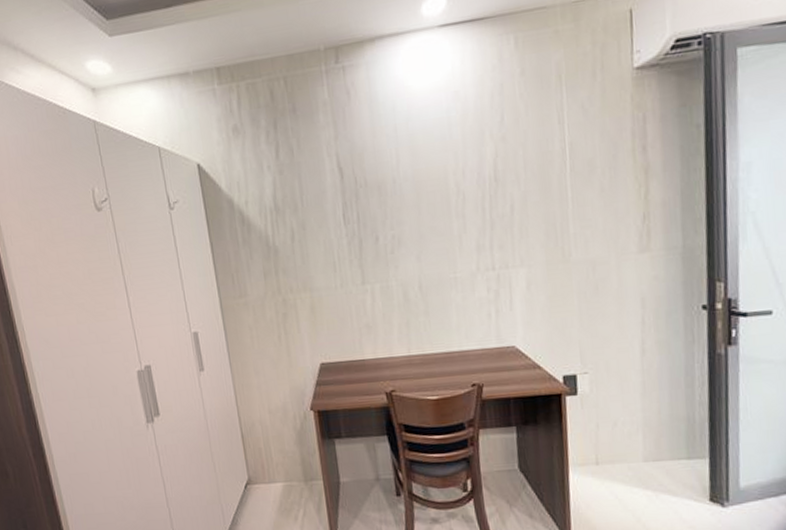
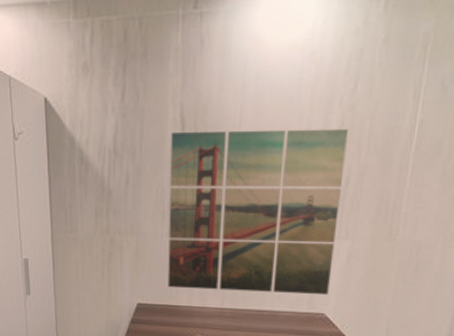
wall art: none [331,158,515,342] -> present [168,128,348,296]

